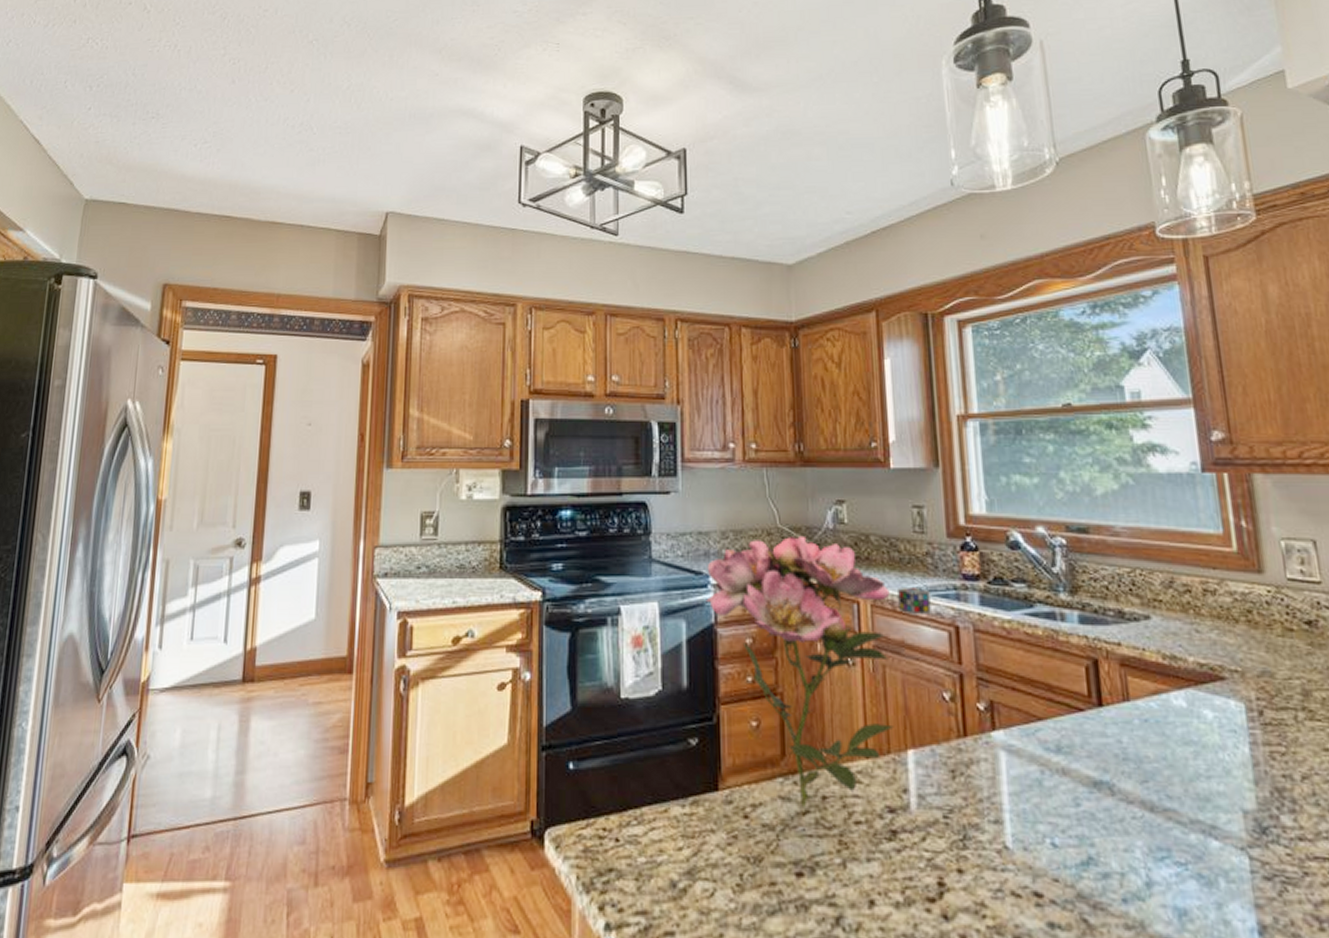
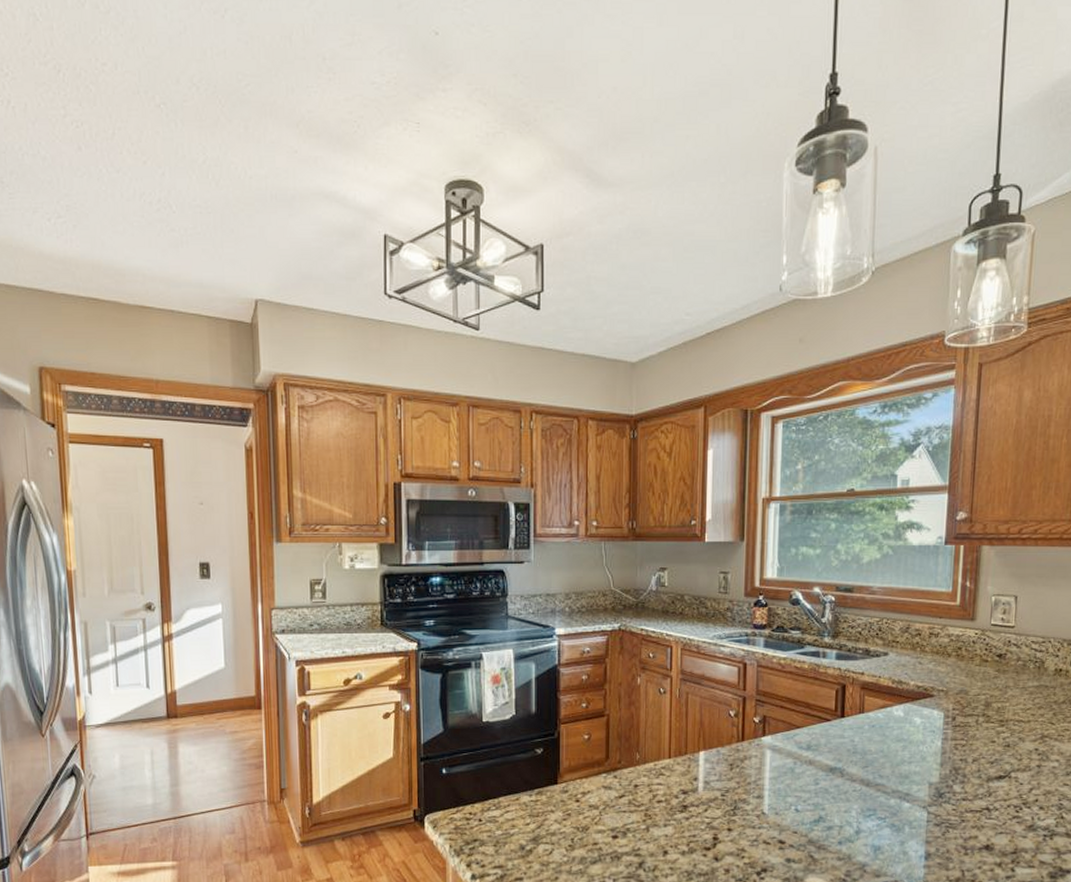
flower bouquet: present [706,535,931,807] -> none [551,596,727,793]

